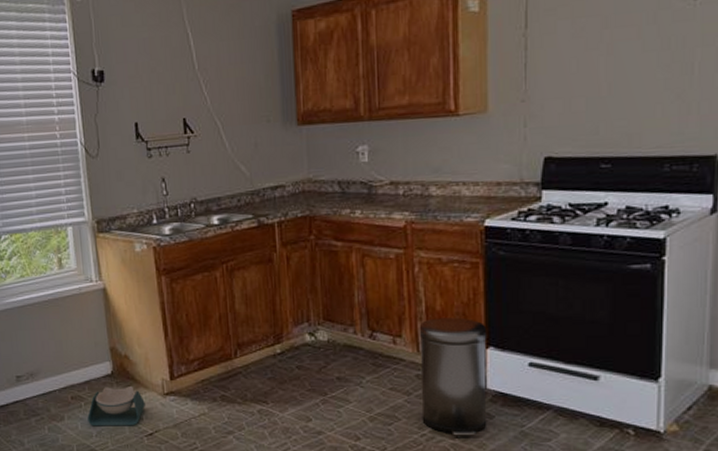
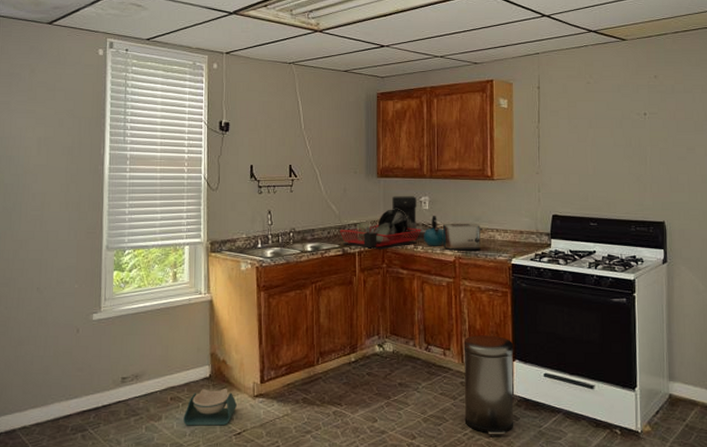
dish rack: none [252,164,359,218] -> present [339,209,421,250]
coffee maker: none [319,146,357,201] -> present [392,196,419,238]
kettle: none [363,170,391,210] -> present [424,216,445,246]
toaster: none [387,175,443,214] -> present [442,223,483,251]

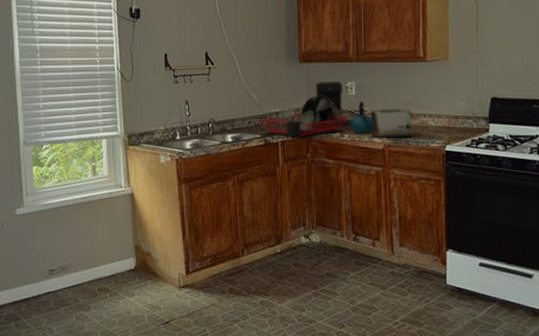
pet bowl: present [183,389,237,426] -> none [112,280,163,315]
pedal bin: present [463,335,514,435] -> none [393,225,447,324]

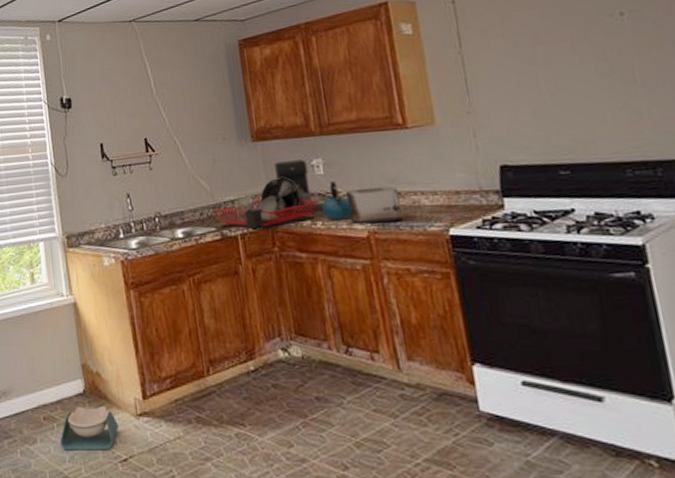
pet bowl: none [112,280,163,315] -> present [60,406,119,451]

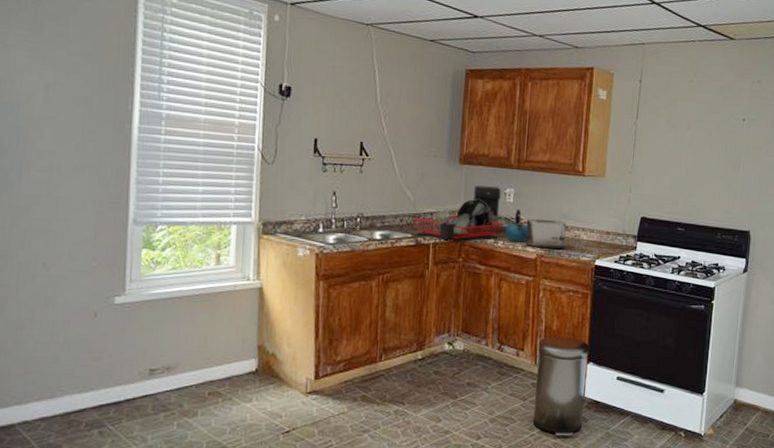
pet bowl: present [60,406,119,451] -> none [223,384,286,424]
pedal bin: none [396,331,486,466] -> present [532,336,589,436]

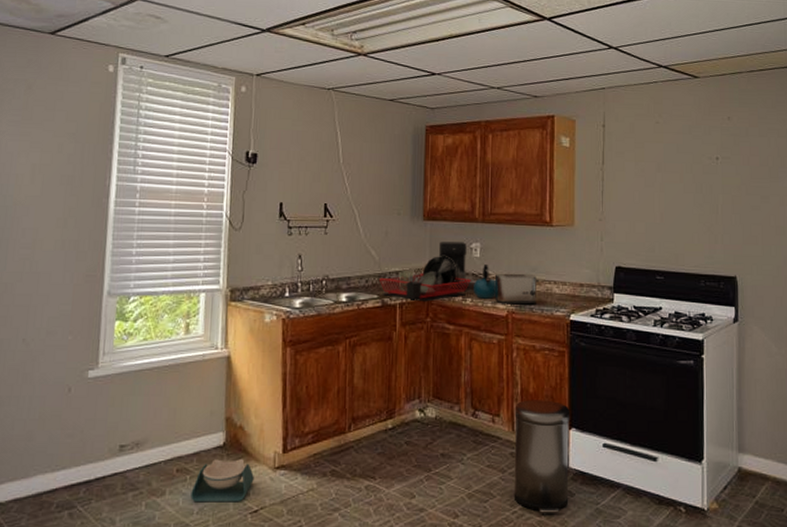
pet bowl: none [223,384,286,424] -> present [191,459,254,503]

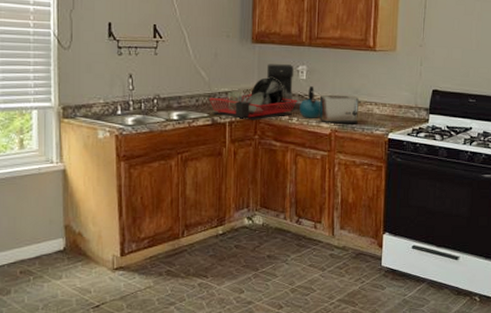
pet bowl: present [191,459,254,503] -> none [35,262,94,300]
pedal bin: present [514,400,570,513] -> none [332,209,385,304]

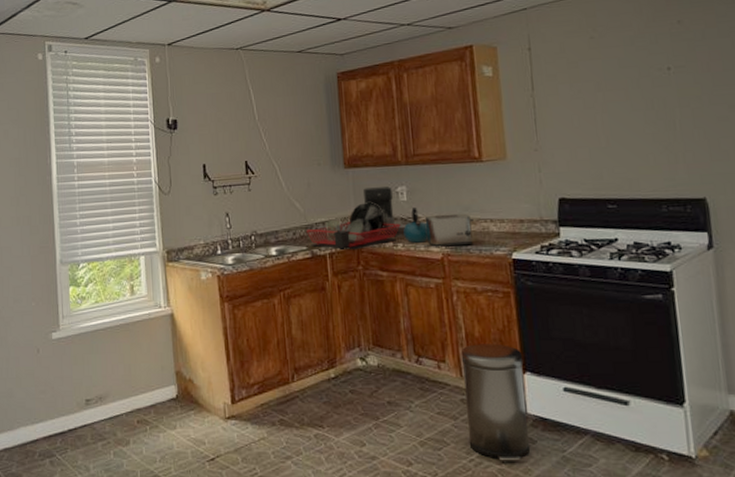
pedal bin: none [332,209,385,304] -> present [460,343,530,461]

